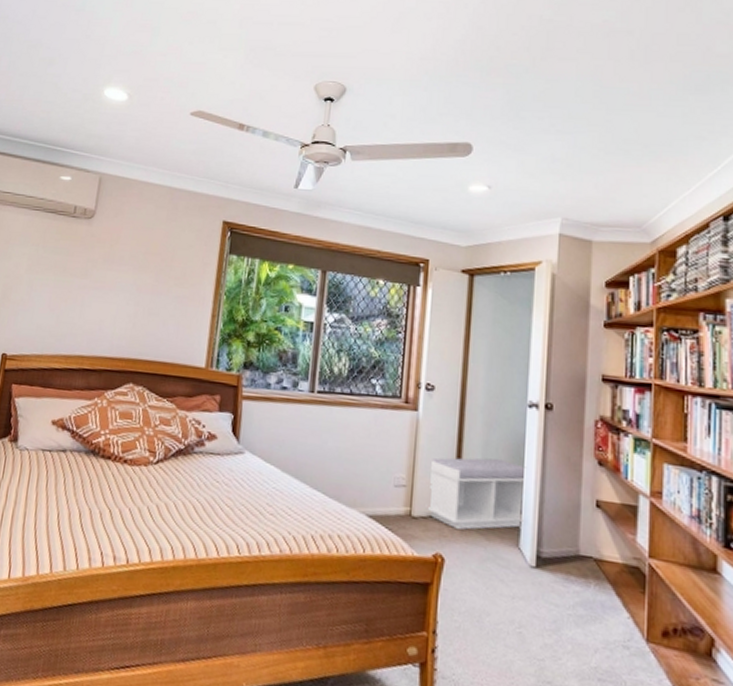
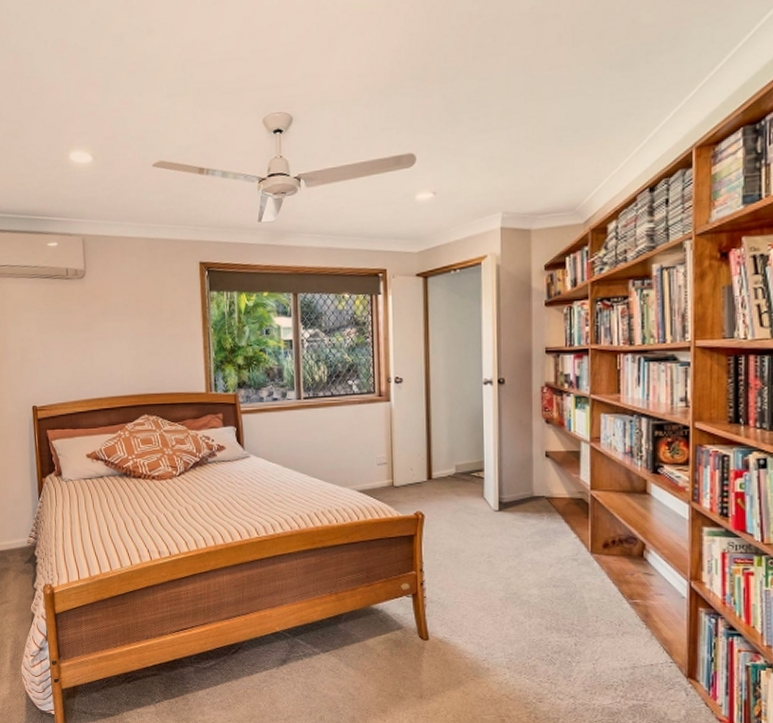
bench: present [425,457,526,530] -> none [404,431,486,492]

